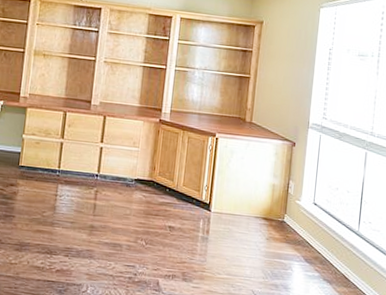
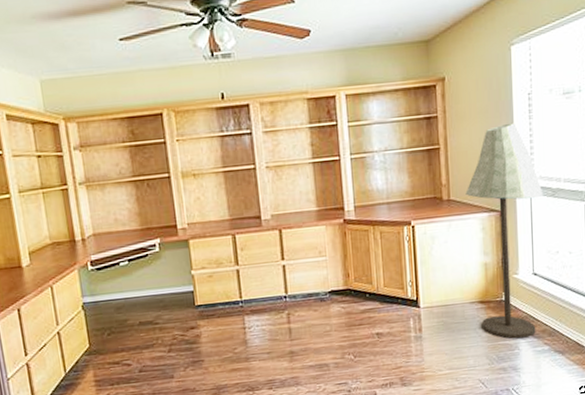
floor lamp: none [263,69,332,261] -> present [465,122,544,339]

